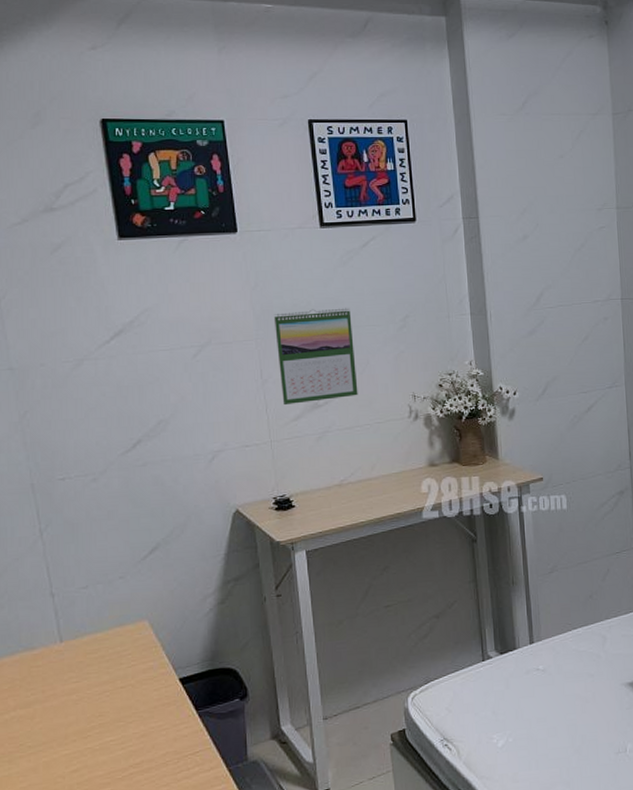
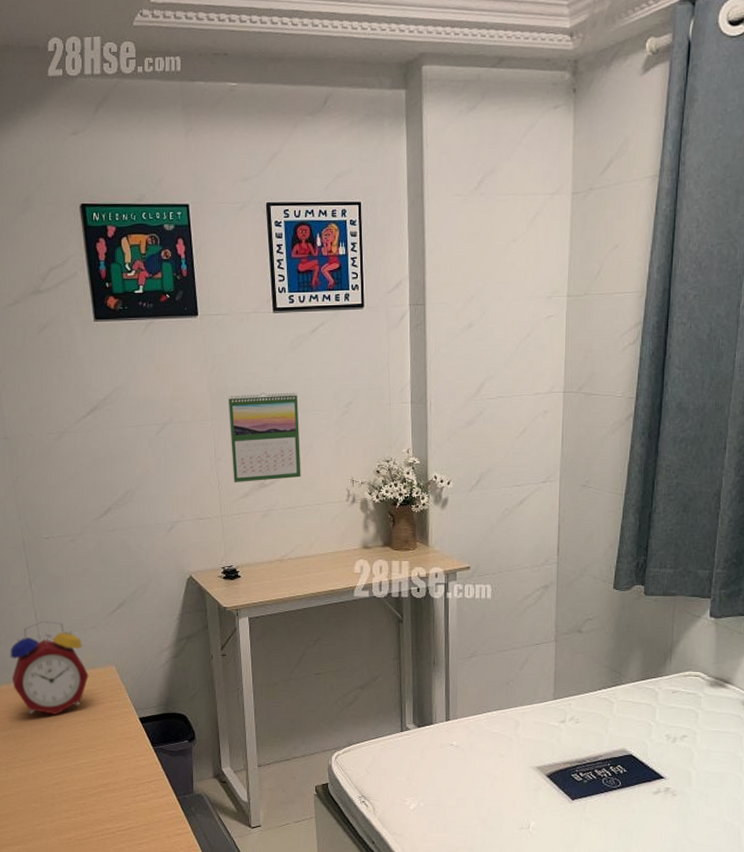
alarm clock: none [15,573,116,690] -> present [10,620,89,715]

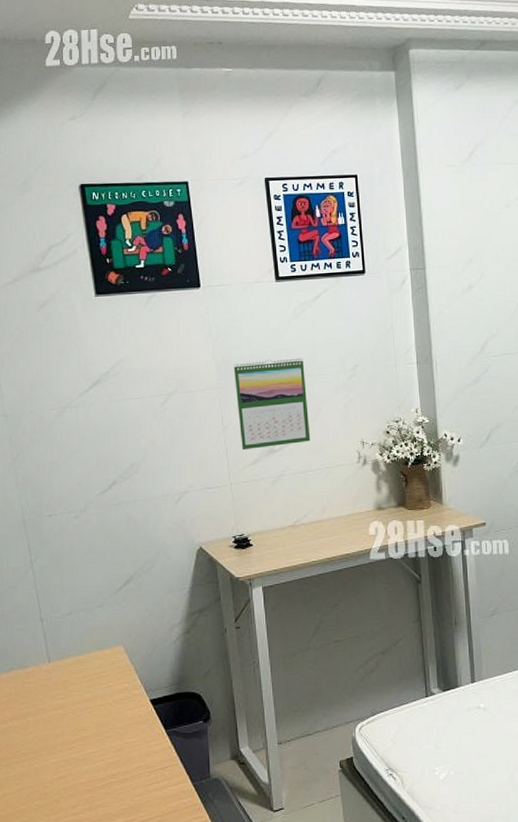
alarm clock: present [10,620,89,715] -> none [10,601,95,704]

